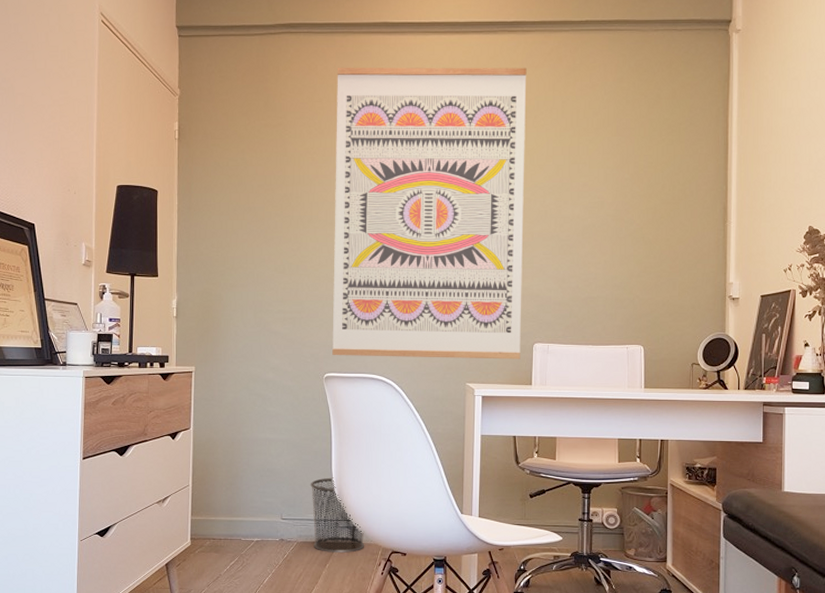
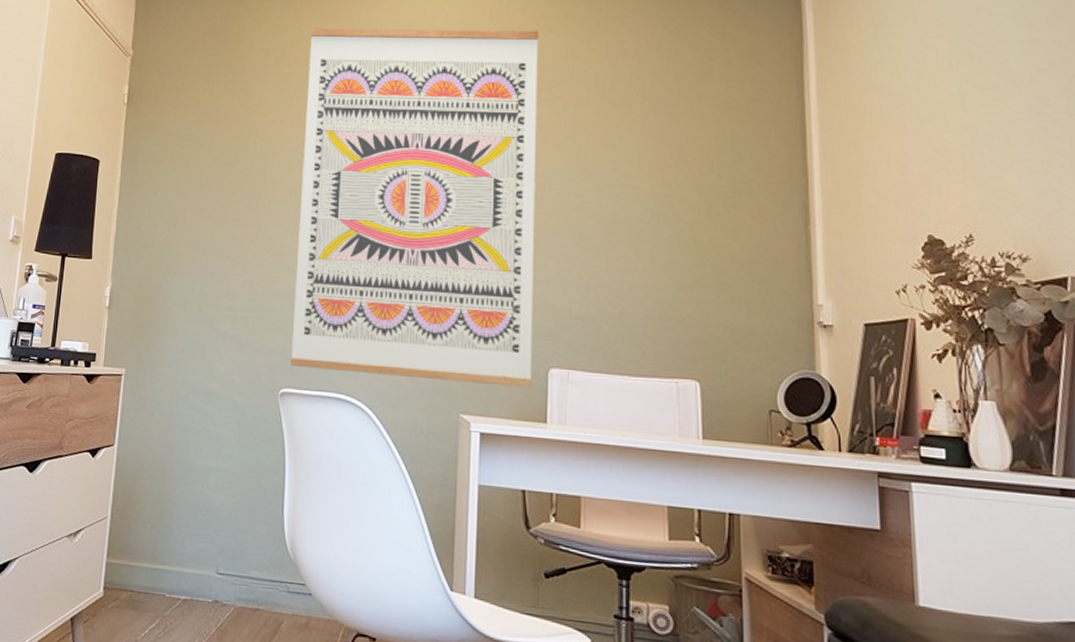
waste bin: present [310,477,365,553] -> none [255,523,323,629]

